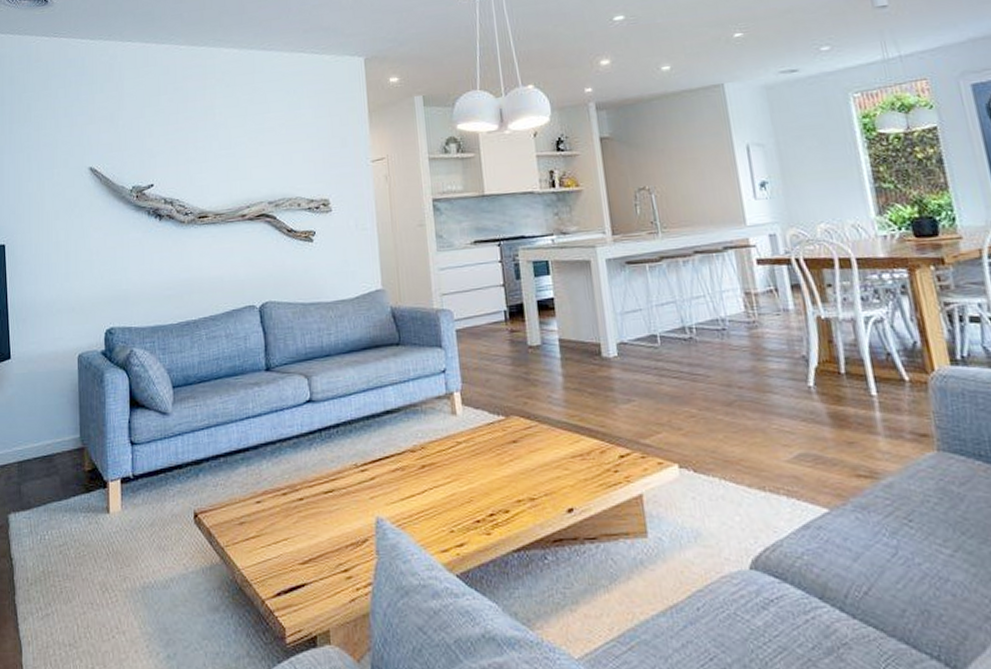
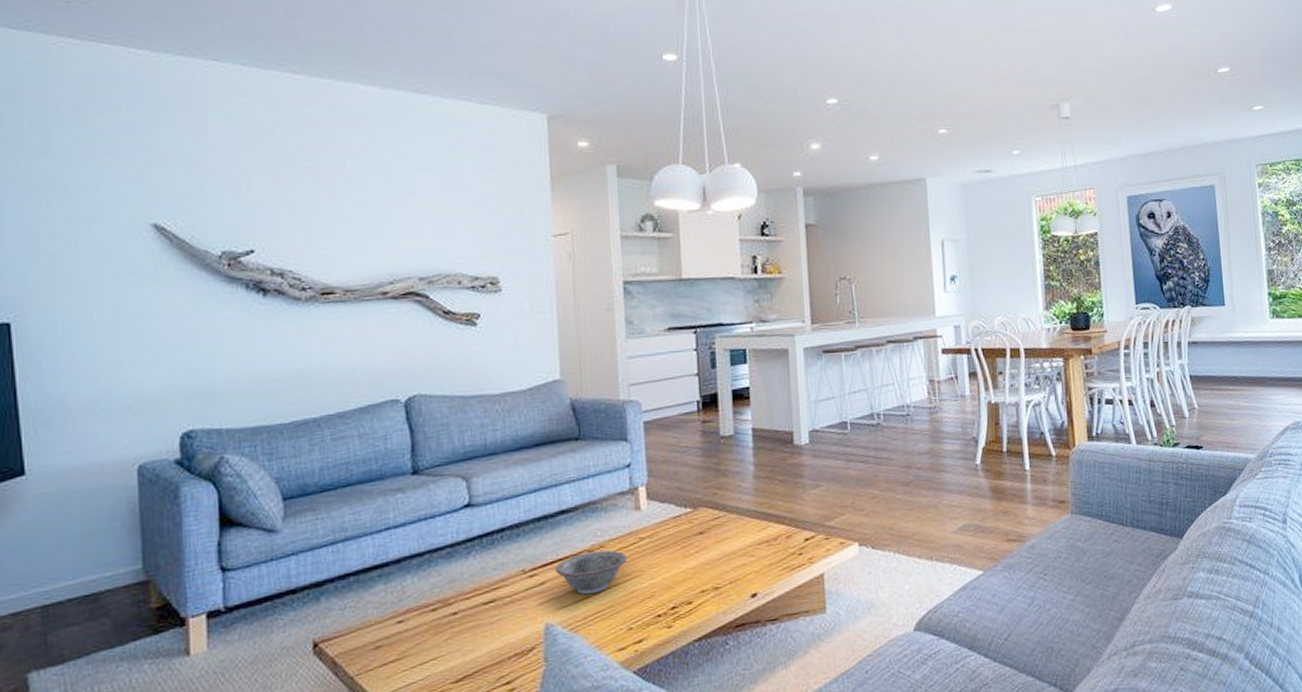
decorative bowl: none [383,452,446,494] -> present [556,550,627,595]

